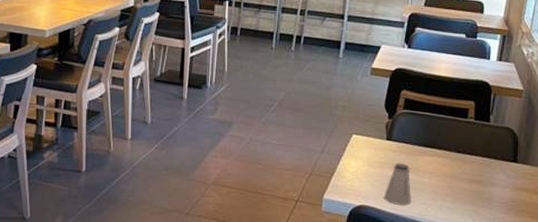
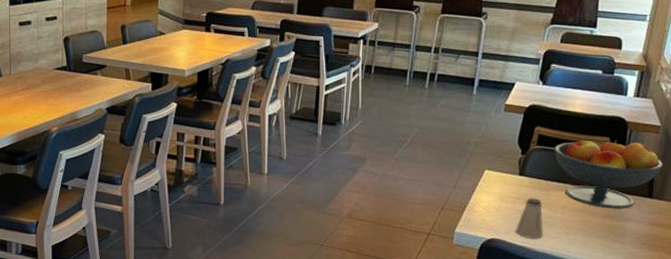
fruit bowl: none [420,103,527,174] -> present [553,139,664,209]

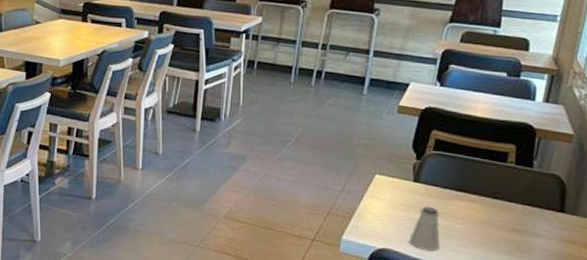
fruit bowl: present [553,139,664,209] -> none [452,145,577,223]

